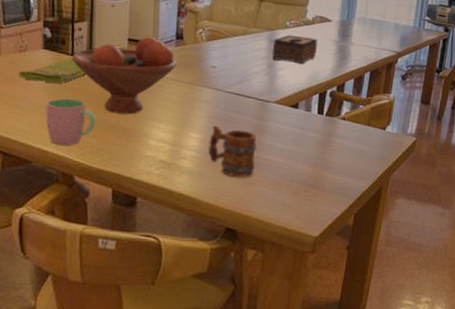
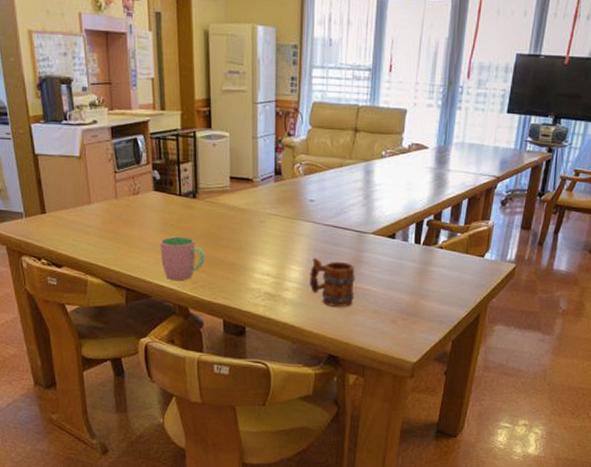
dish towel: present [18,58,85,84] -> none [134,198,193,224]
fruit bowl: present [71,37,178,115] -> none [179,174,277,250]
tissue box: present [272,34,317,65] -> none [368,164,414,194]

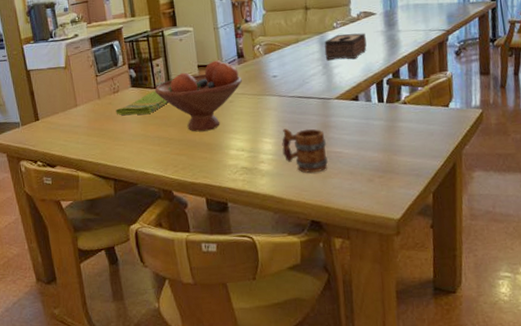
dish towel: none [134,198,193,224] -> present [115,91,168,115]
cup: present [160,236,205,280] -> none [141,125,183,166]
fruit bowl: none [179,174,277,250] -> present [154,60,243,132]
tissue box: none [368,164,414,194] -> present [324,33,367,60]

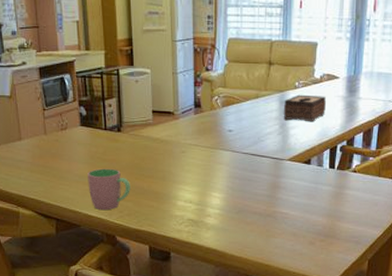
dish towel: present [115,91,168,115] -> none [62,132,118,156]
cup: none [141,125,183,166] -> present [88,168,130,210]
fruit bowl: present [154,60,243,132] -> none [105,108,197,179]
mug: present [282,128,328,173] -> none [230,185,274,231]

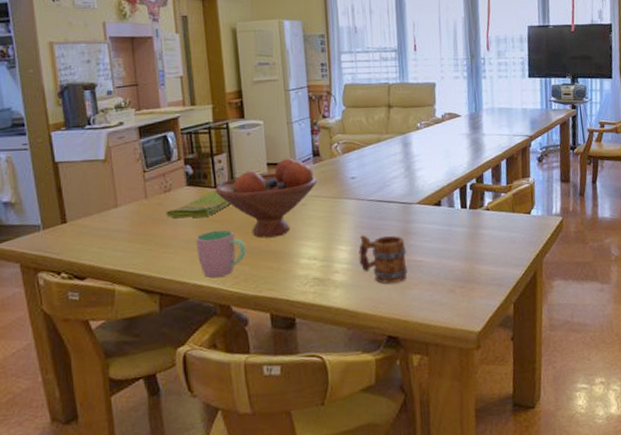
dish towel: none [62,132,118,156] -> present [166,191,230,218]
fruit bowl: none [105,108,197,179] -> present [214,158,318,238]
mug: none [230,185,274,231] -> present [358,235,407,284]
tissue box: present [283,94,326,122] -> none [407,135,451,162]

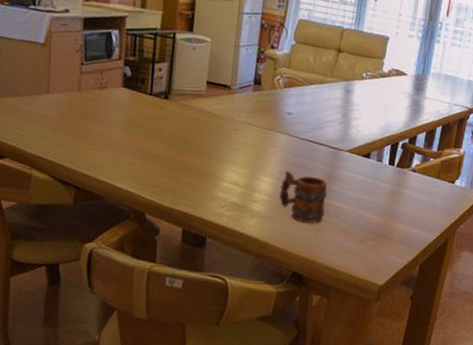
dish towel: present [166,191,230,218] -> none [96,97,163,123]
cup: present [196,229,246,278] -> none [121,136,171,183]
fruit bowl: present [214,158,318,238] -> none [149,80,254,156]

